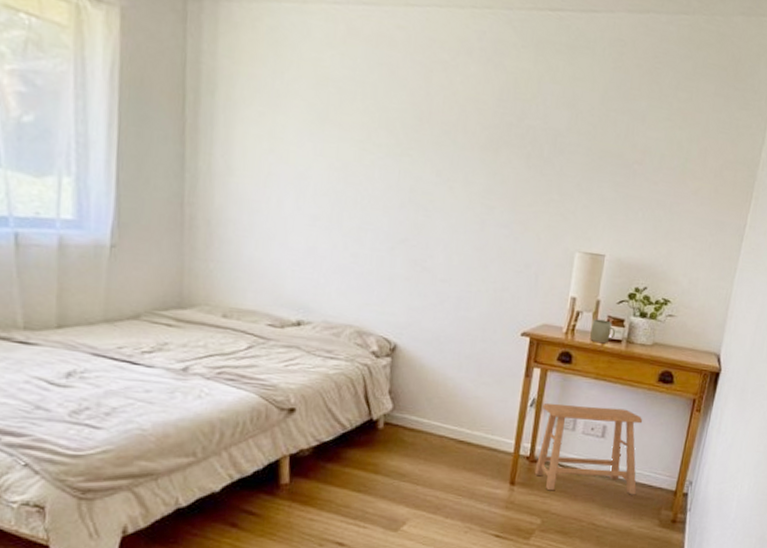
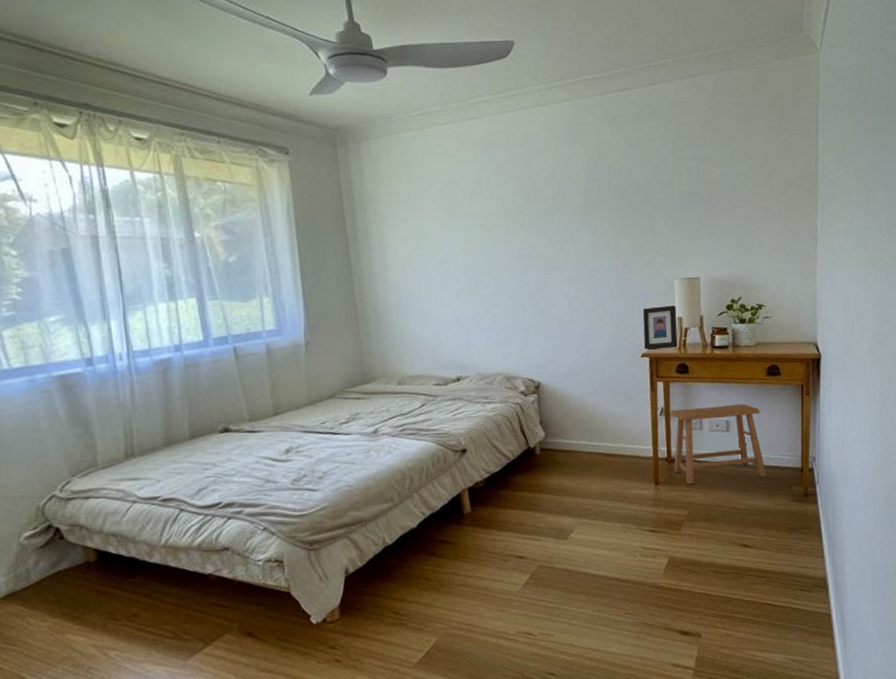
picture frame: none [527,279,572,332] -> present [642,305,678,350]
mug: present [590,319,616,344] -> none [699,331,722,352]

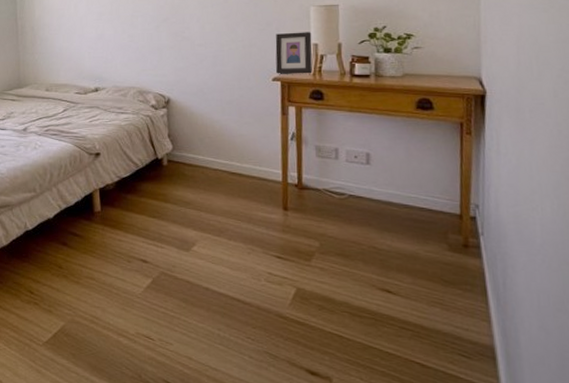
stool: present [671,403,767,485] -> none [303,135,416,219]

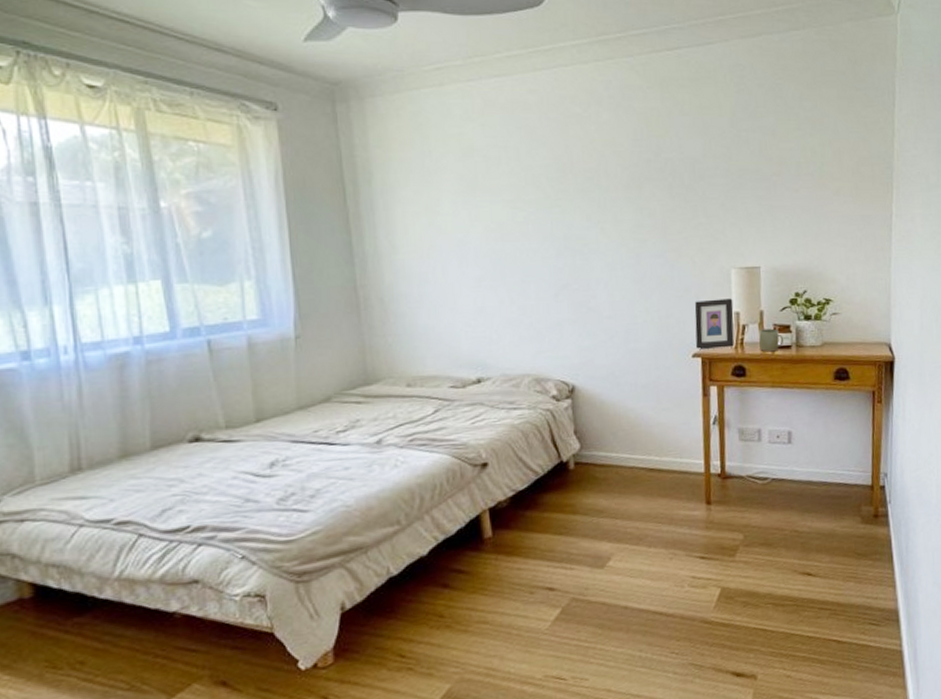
mug: none [337,59,363,80] -> present [759,328,784,352]

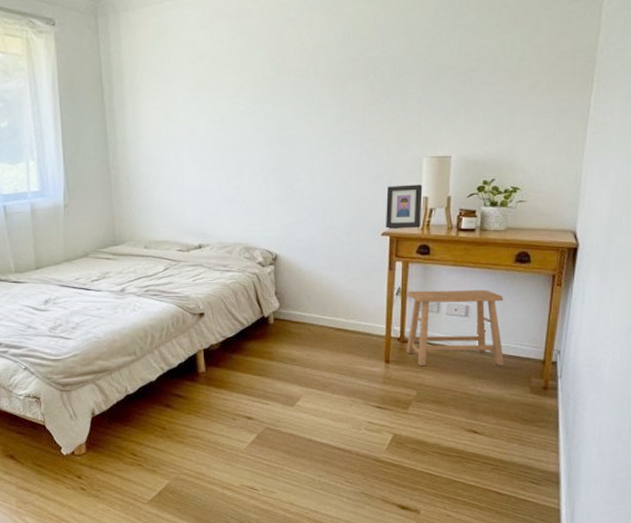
stool: none [725,412,833,505] -> present [406,289,505,367]
mug: present [759,328,784,352] -> none [445,213,469,234]

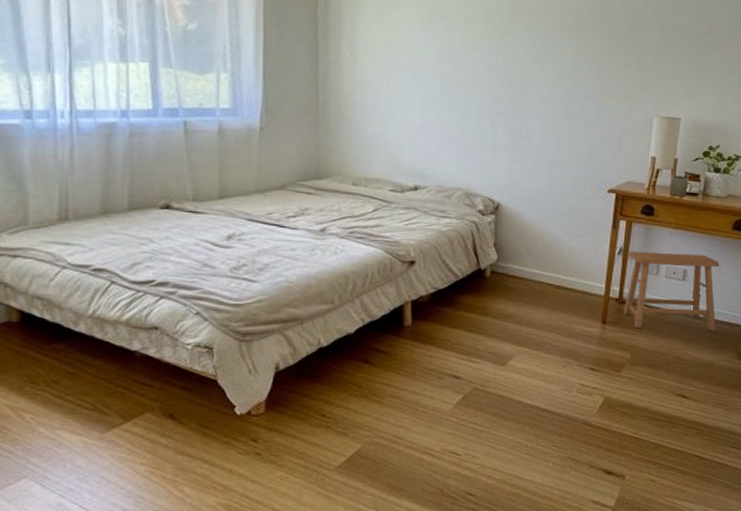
picture frame: present [386,184,423,229] -> none [613,142,652,188]
mug: none [445,213,469,234] -> present [669,175,693,197]

